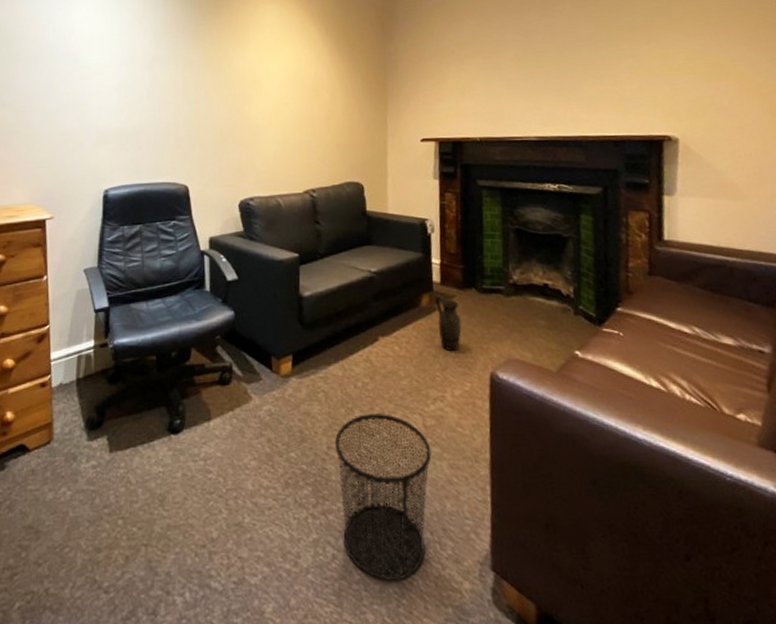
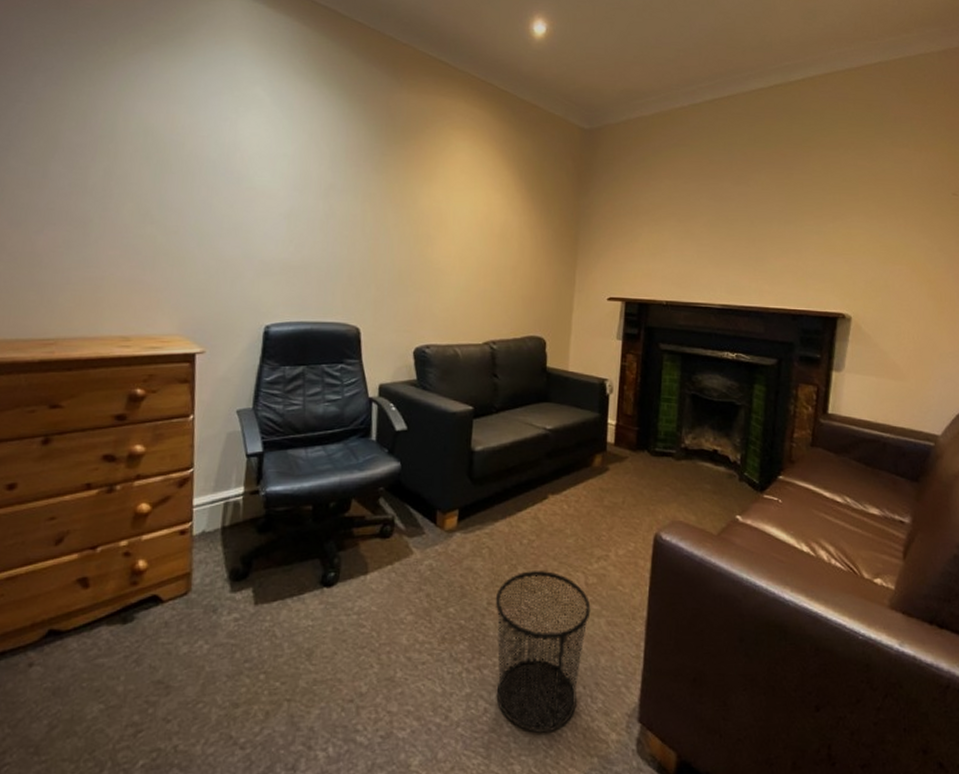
ceramic jug: present [434,295,462,351] -> none [607,456,631,511]

